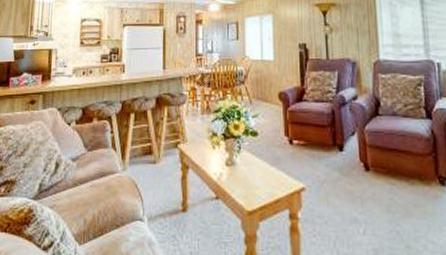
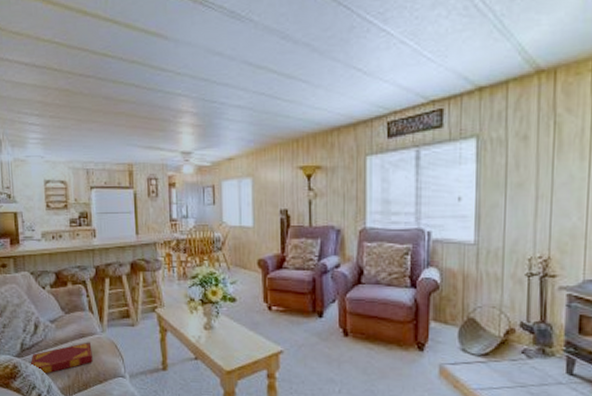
hardback book: none [46,181,112,220] -> present [30,342,93,375]

